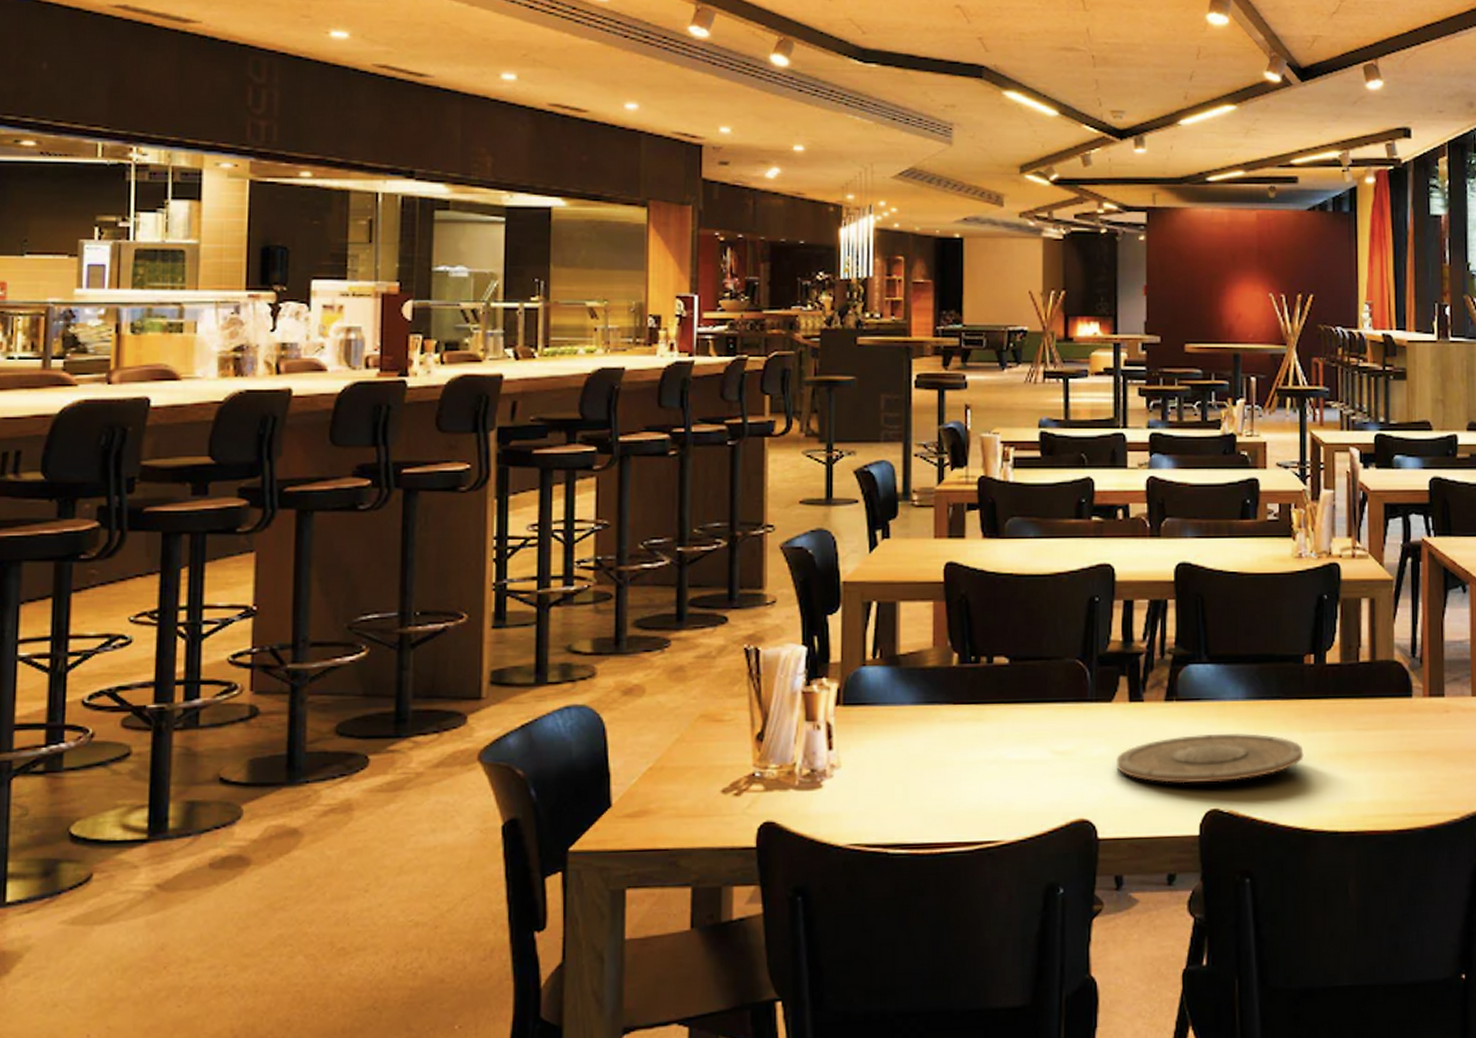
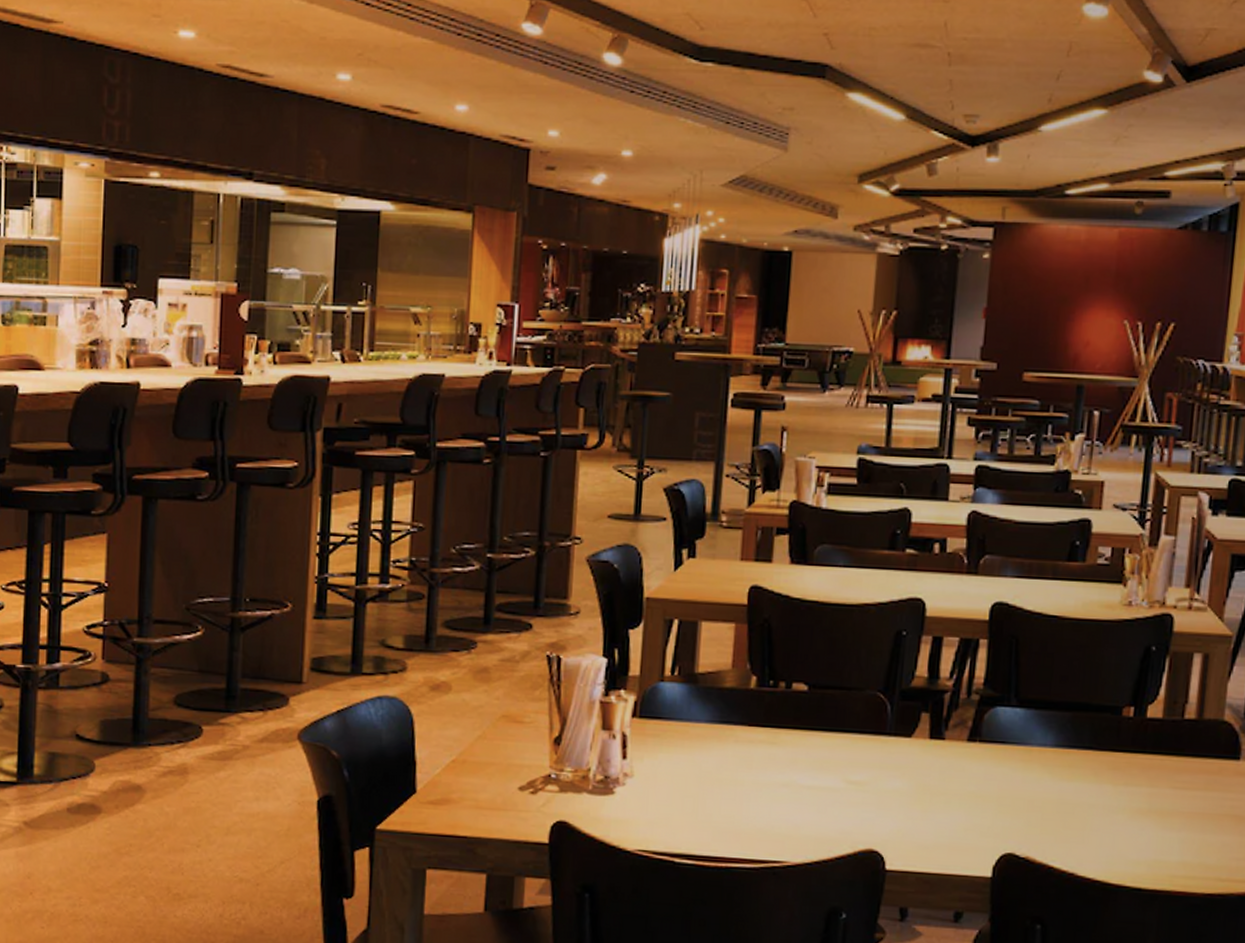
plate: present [1116,732,1304,784] -> none [910,777,1112,827]

